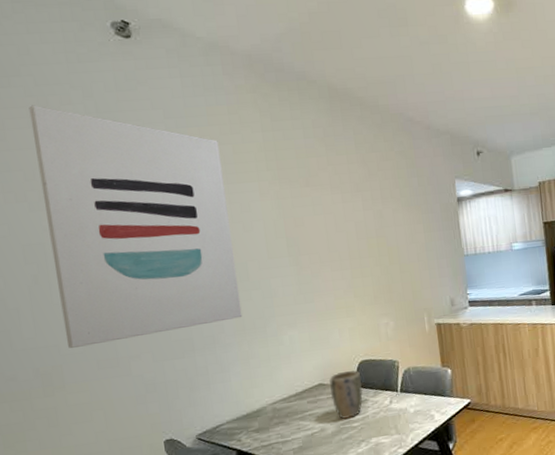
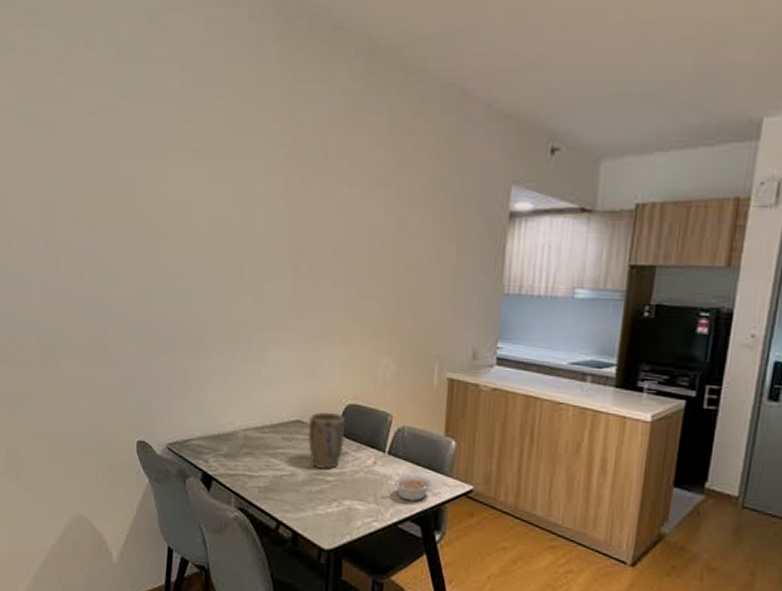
wall art: present [29,105,243,348] -> none [58,48,233,324]
legume: none [403,402,439,425] -> present [386,475,432,502]

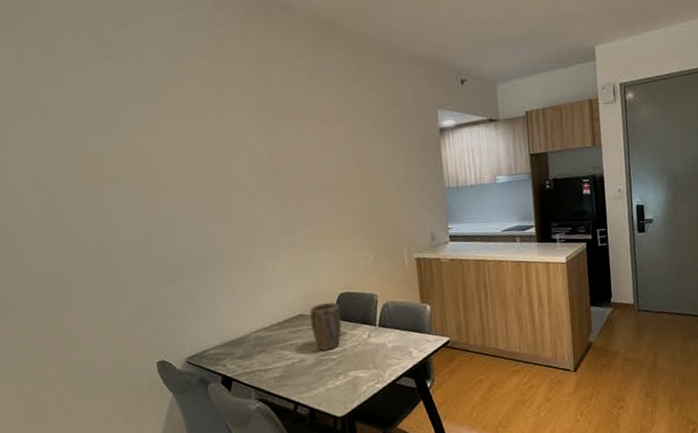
legume: present [386,475,432,502] -> none [381,339,418,361]

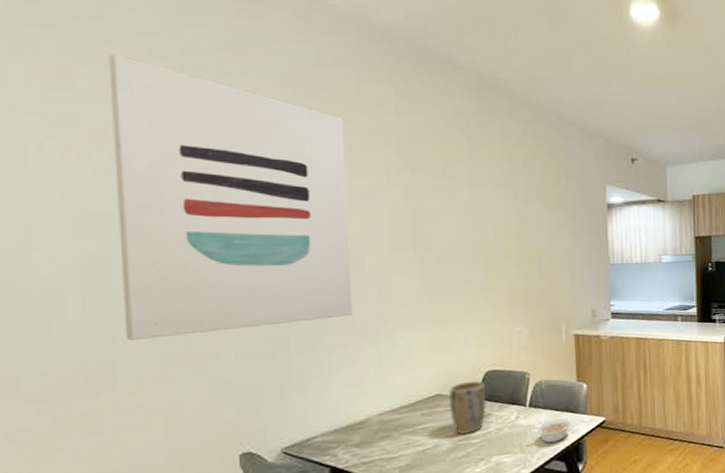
wall art: none [43,42,229,270] -> present [108,54,353,340]
legume: none [381,339,418,361] -> present [530,419,571,444]

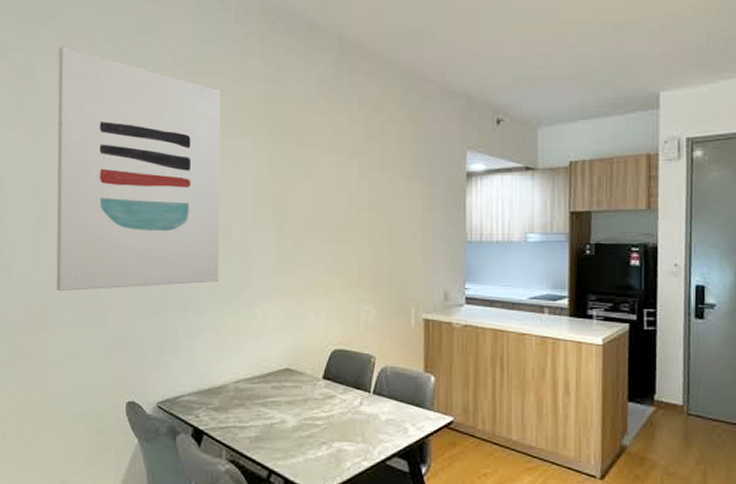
plant pot: present [448,380,487,435] -> none [296,358,332,415]
legume: present [530,419,571,444] -> none [373,413,415,438]

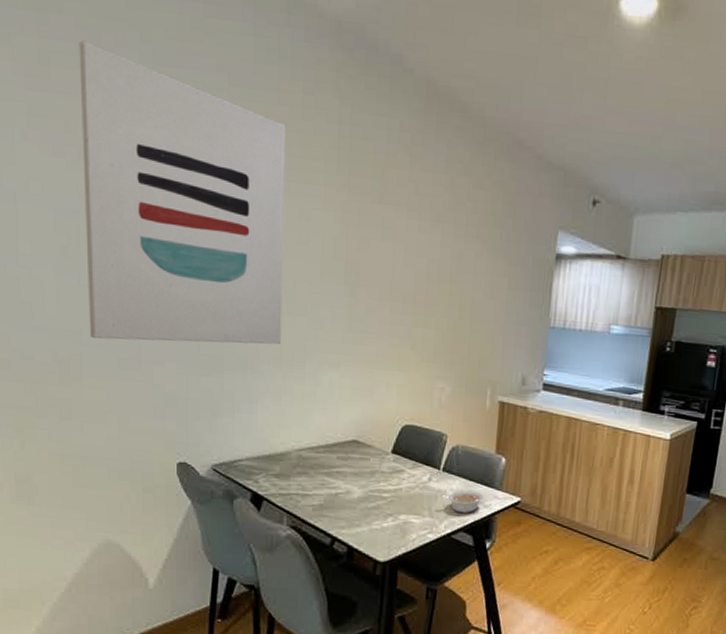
legume: none [373,413,415,438] -> present [441,490,484,514]

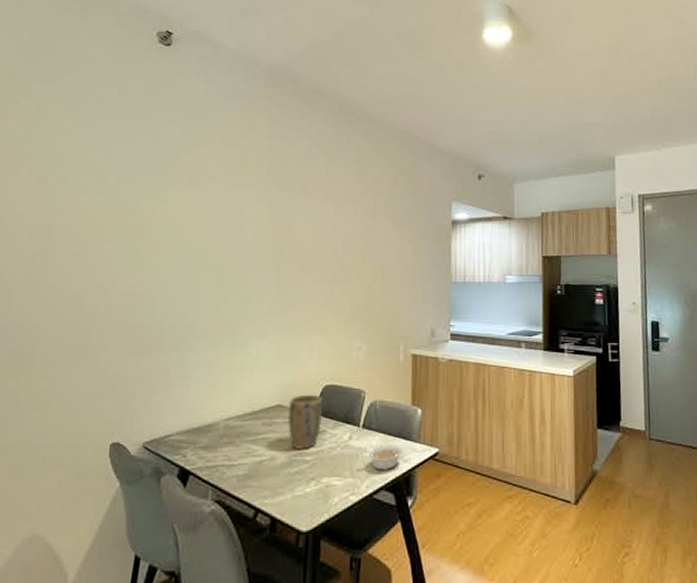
wall art: present [79,40,286,345] -> none [46,98,227,330]
plant pot: none [363,432,401,487] -> present [287,394,323,450]

